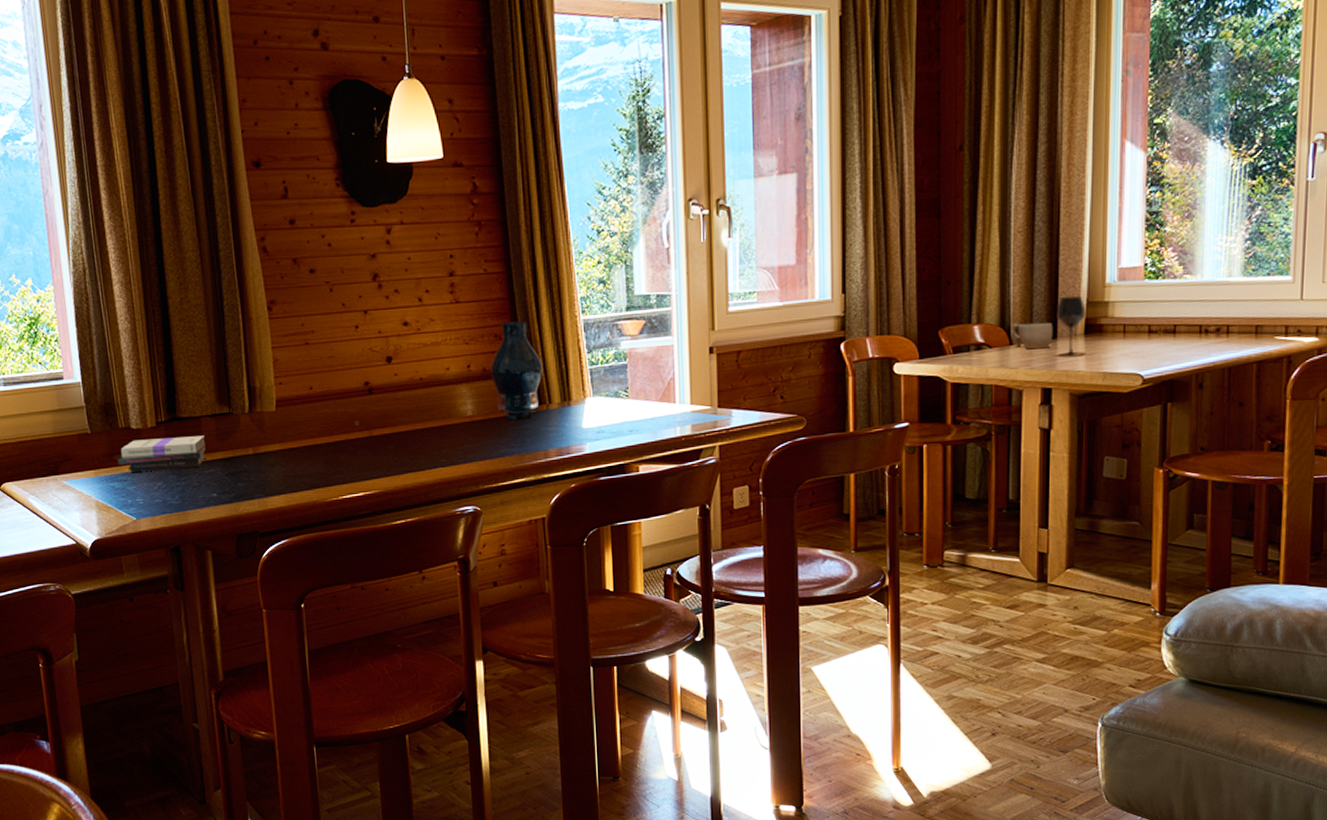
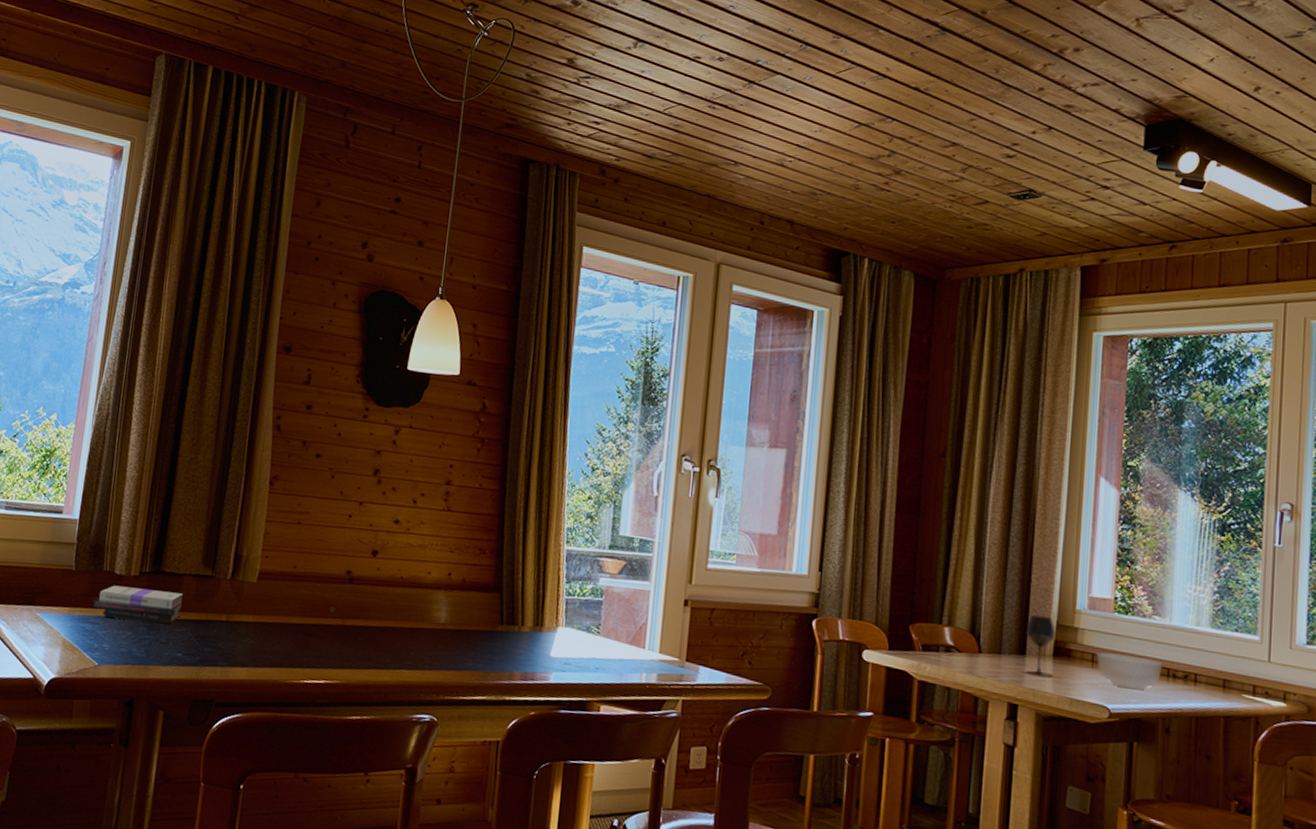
vase: present [490,321,542,420] -> none [469,538,521,638]
cup: present [1012,322,1053,350] -> none [982,632,1023,663]
bowl: none [1127,319,1195,353] -> present [1096,652,1163,691]

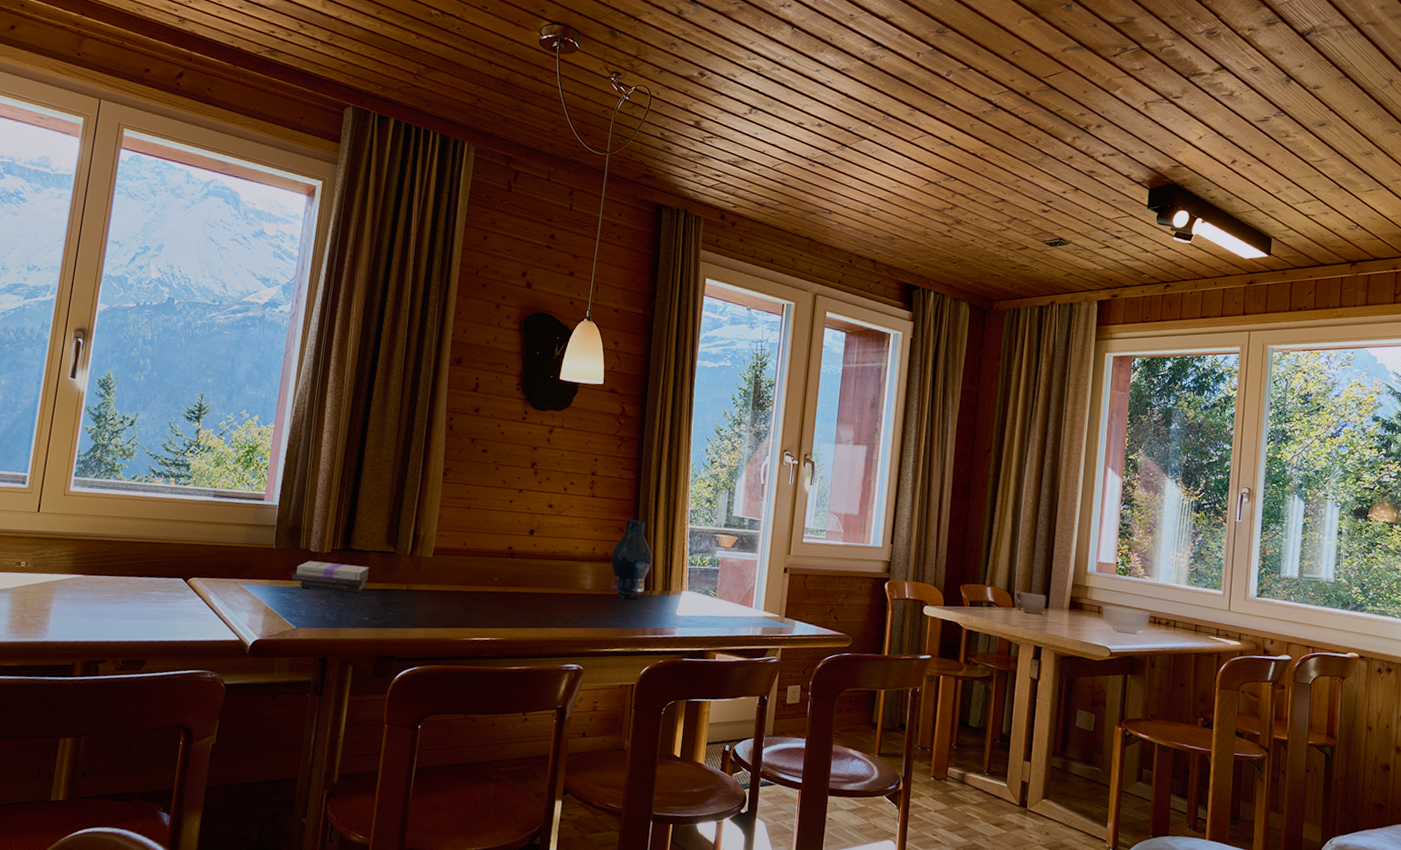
vase: none [469,538,521,638] -> present [610,519,652,600]
cup: none [982,632,1023,663] -> present [1015,591,1046,615]
wineglass: present [1025,615,1056,678] -> none [1048,577,1071,626]

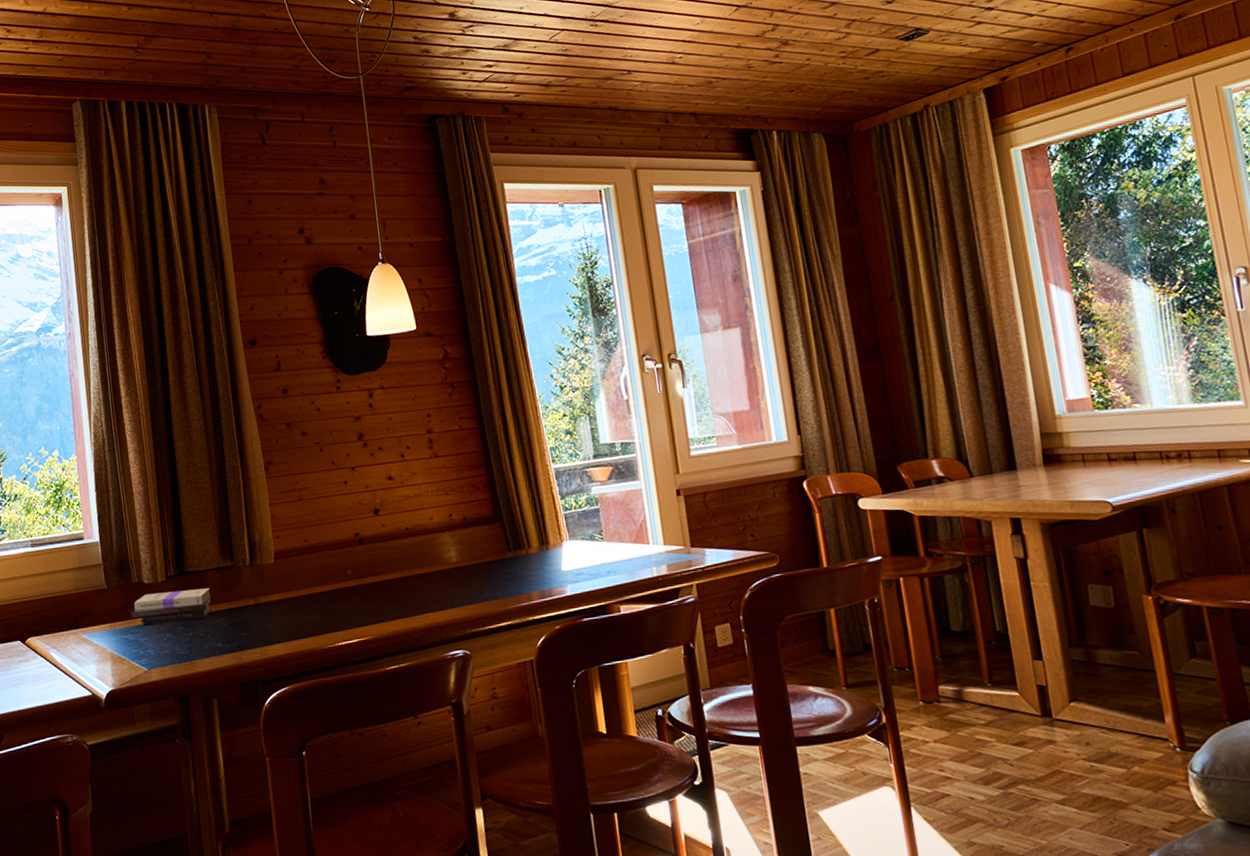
vase: present [610,519,652,600] -> none [470,472,520,565]
cup: present [1015,591,1046,615] -> none [970,455,1013,481]
bowl: present [1101,605,1151,635] -> none [1085,446,1155,480]

